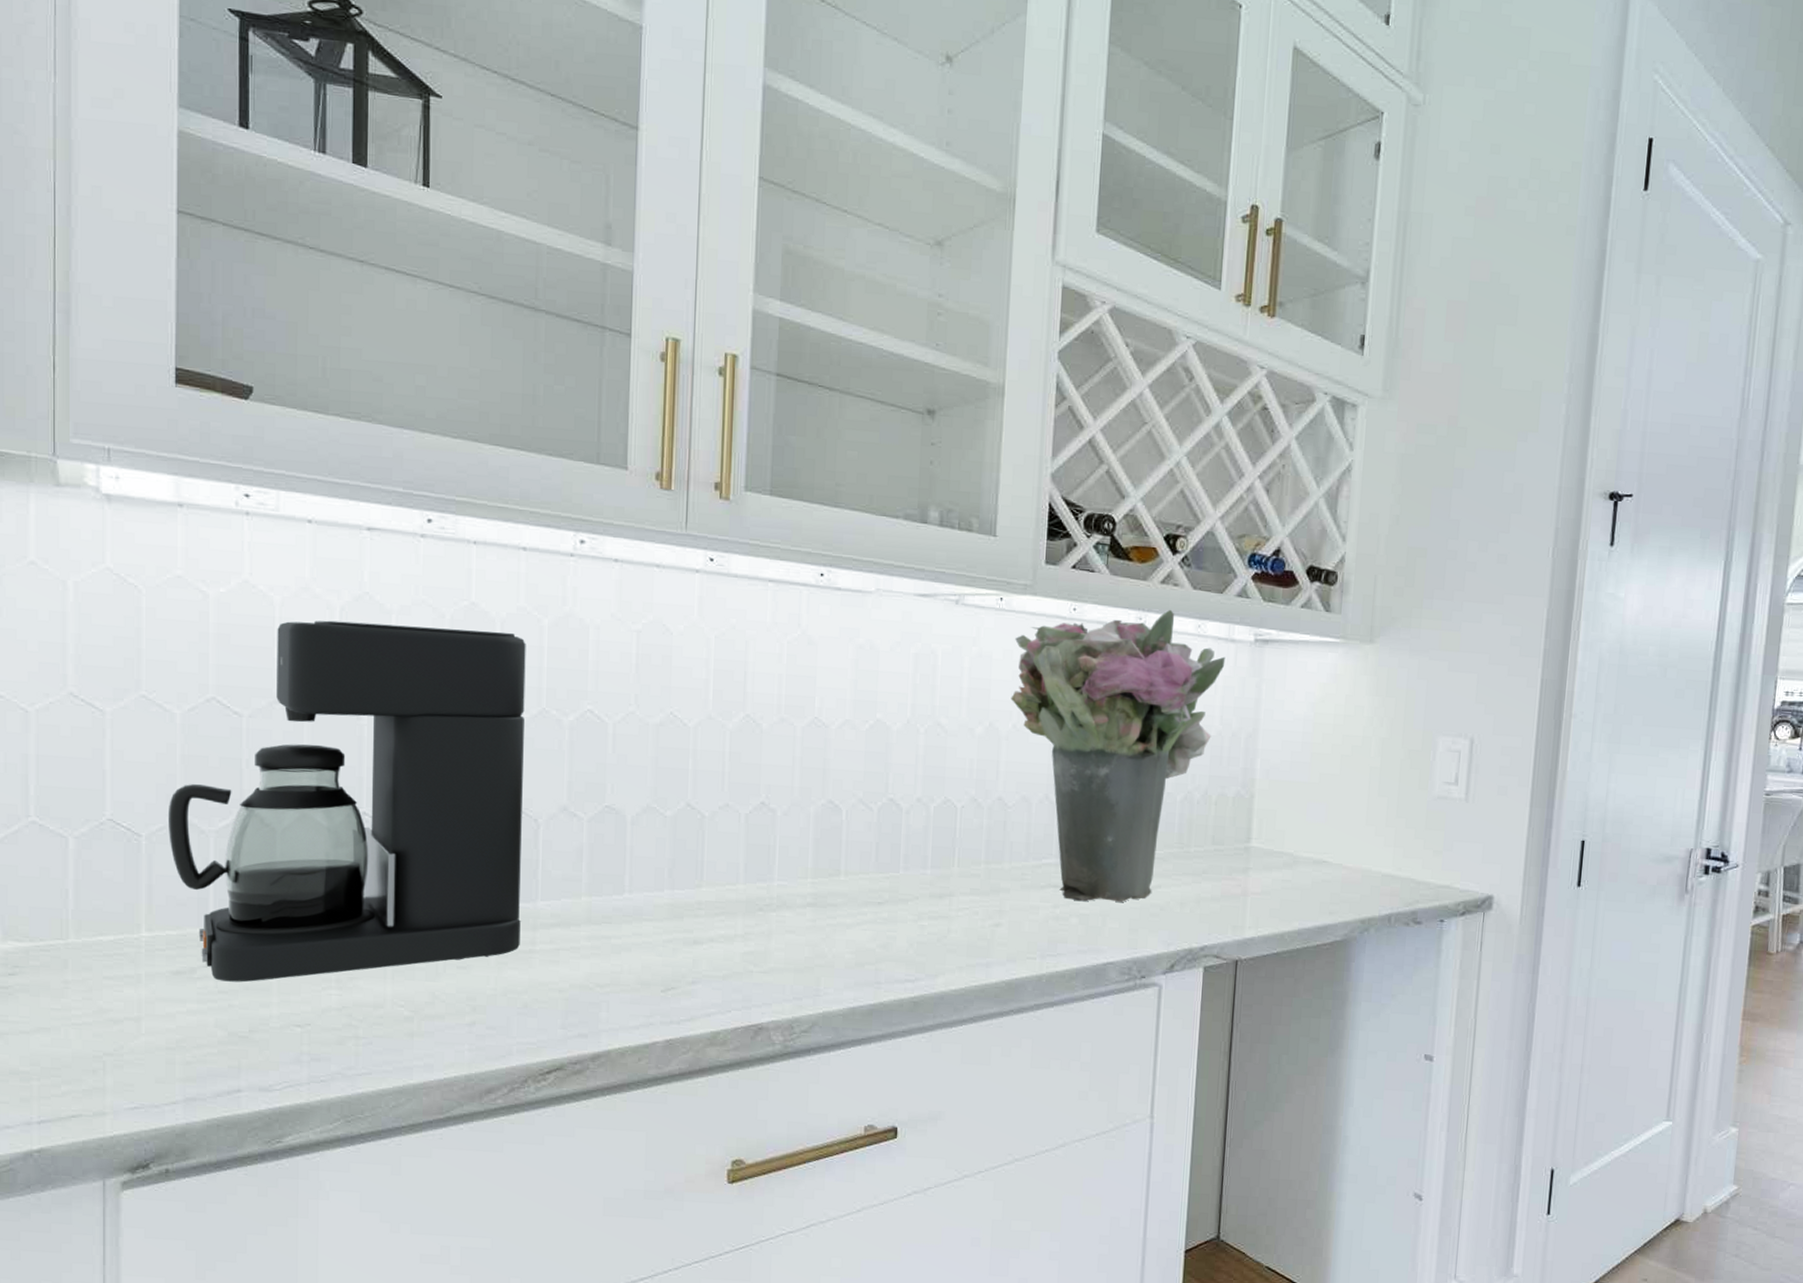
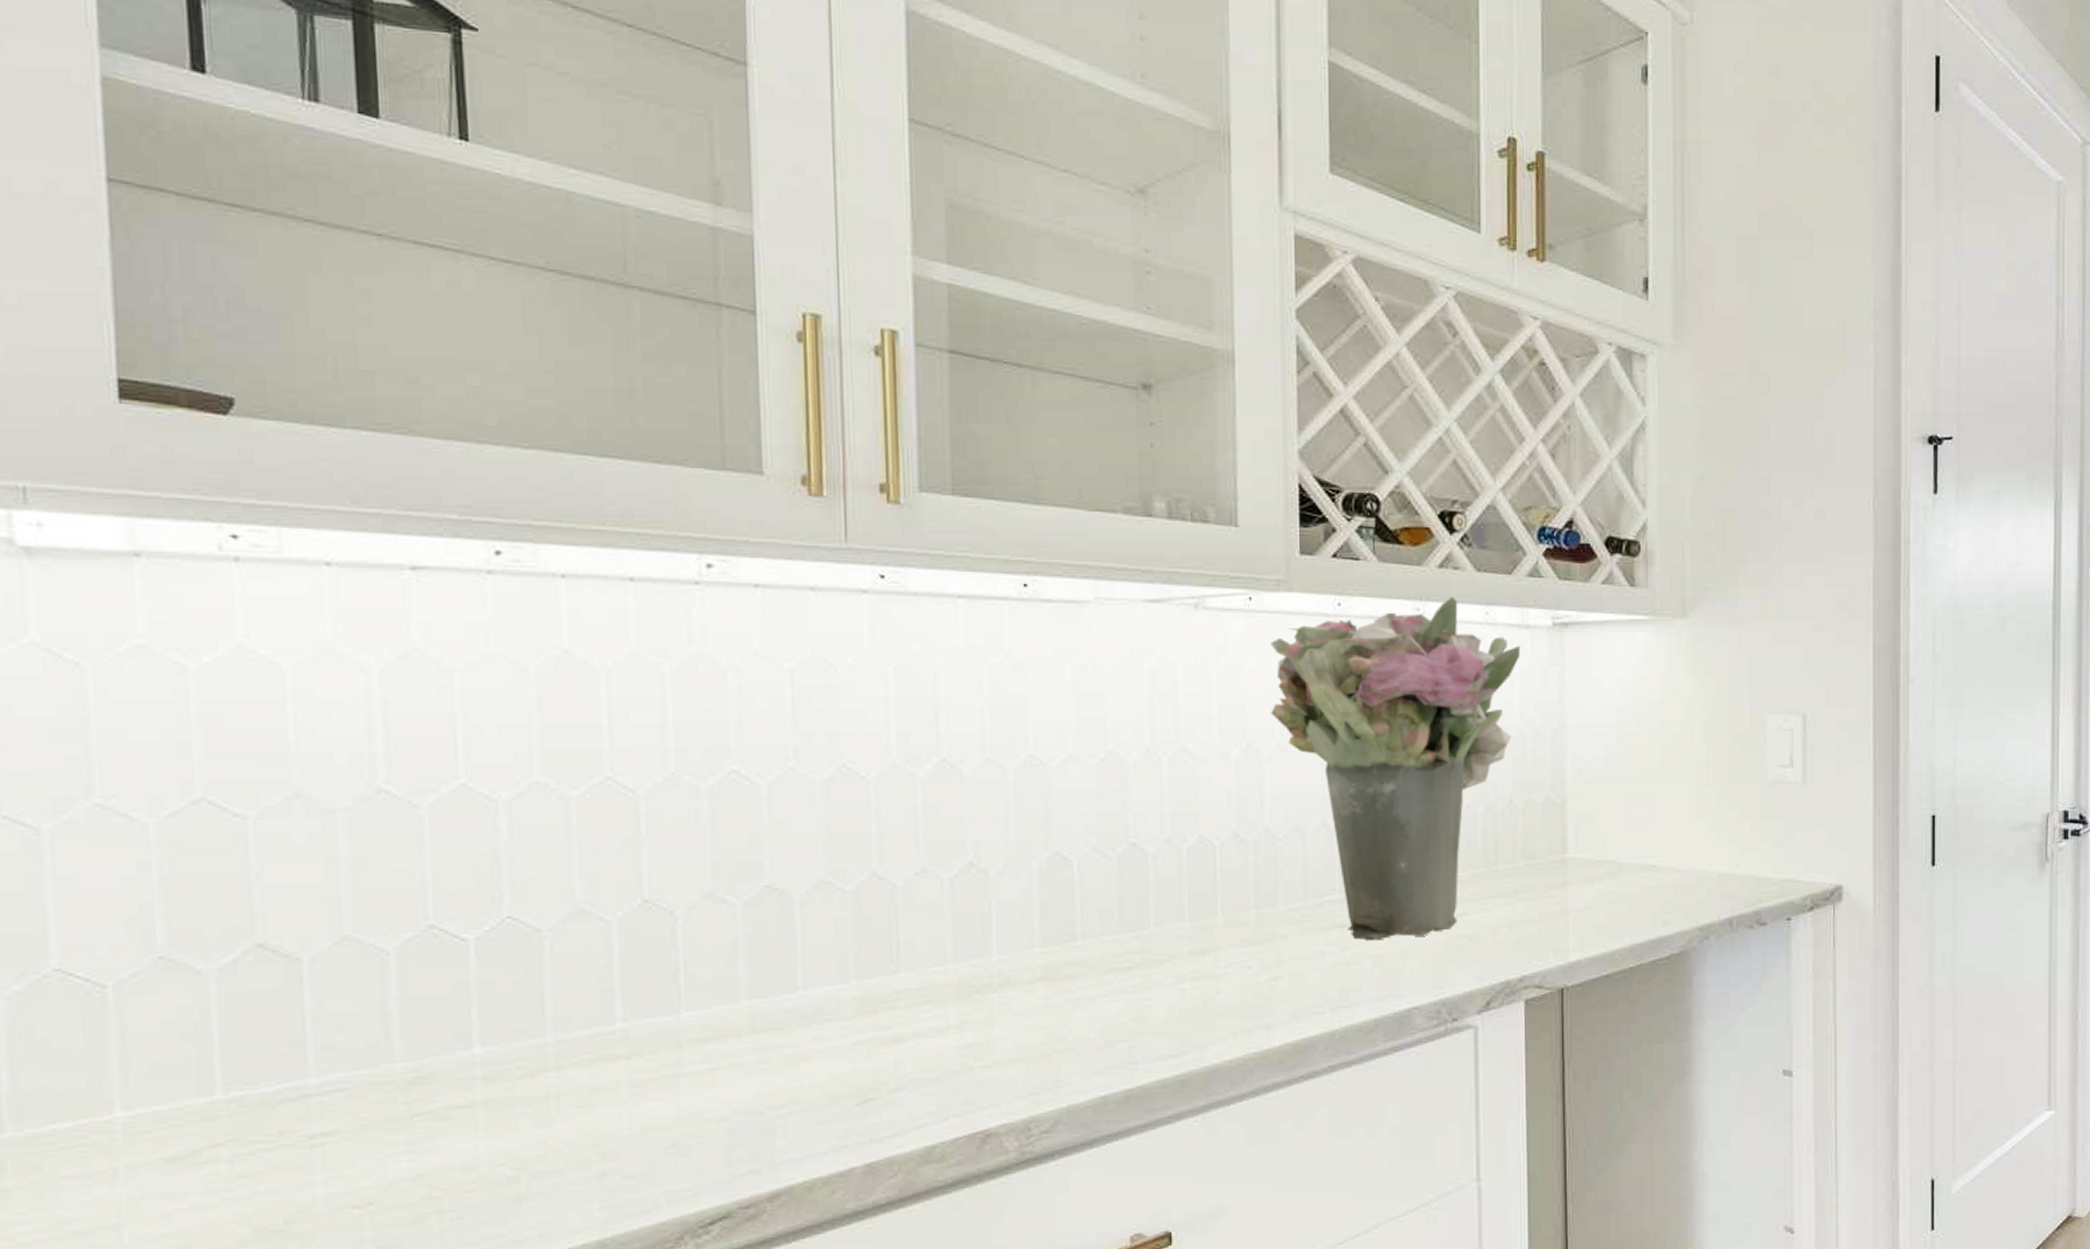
coffee maker: present [167,620,526,983] -> none [144,685,661,1163]

